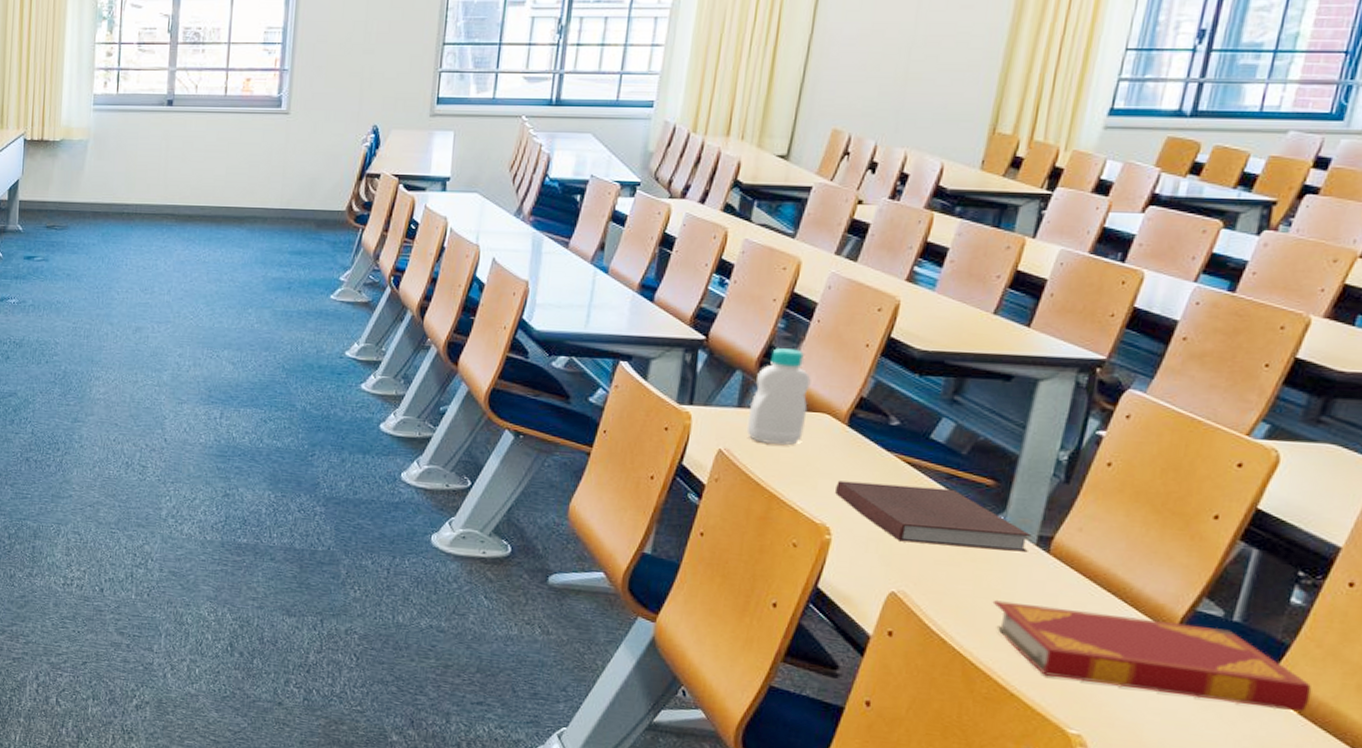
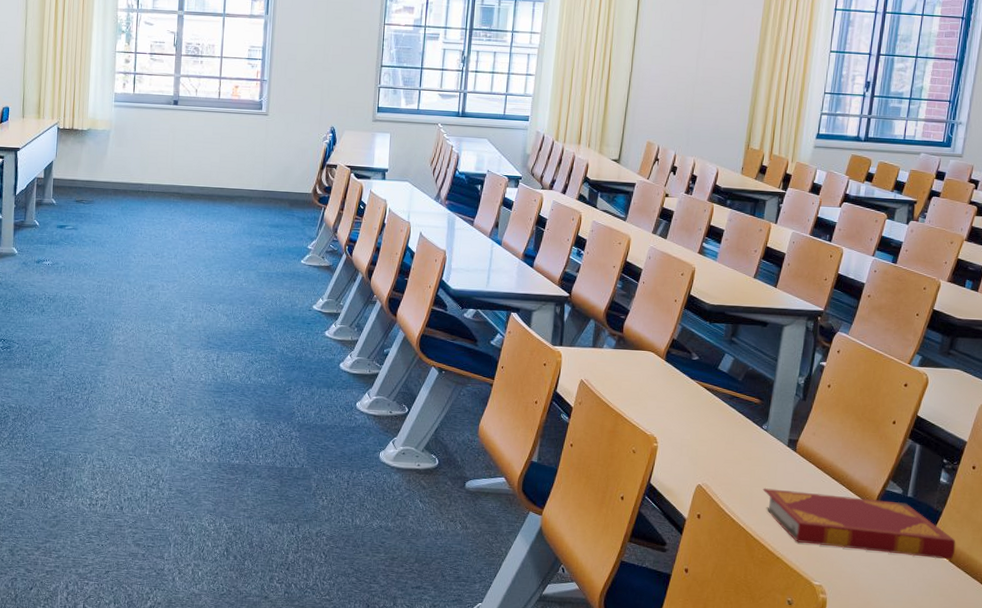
bottle: present [746,348,811,445] -> none [599,303,640,376]
notebook: present [835,481,1032,552] -> none [659,402,785,452]

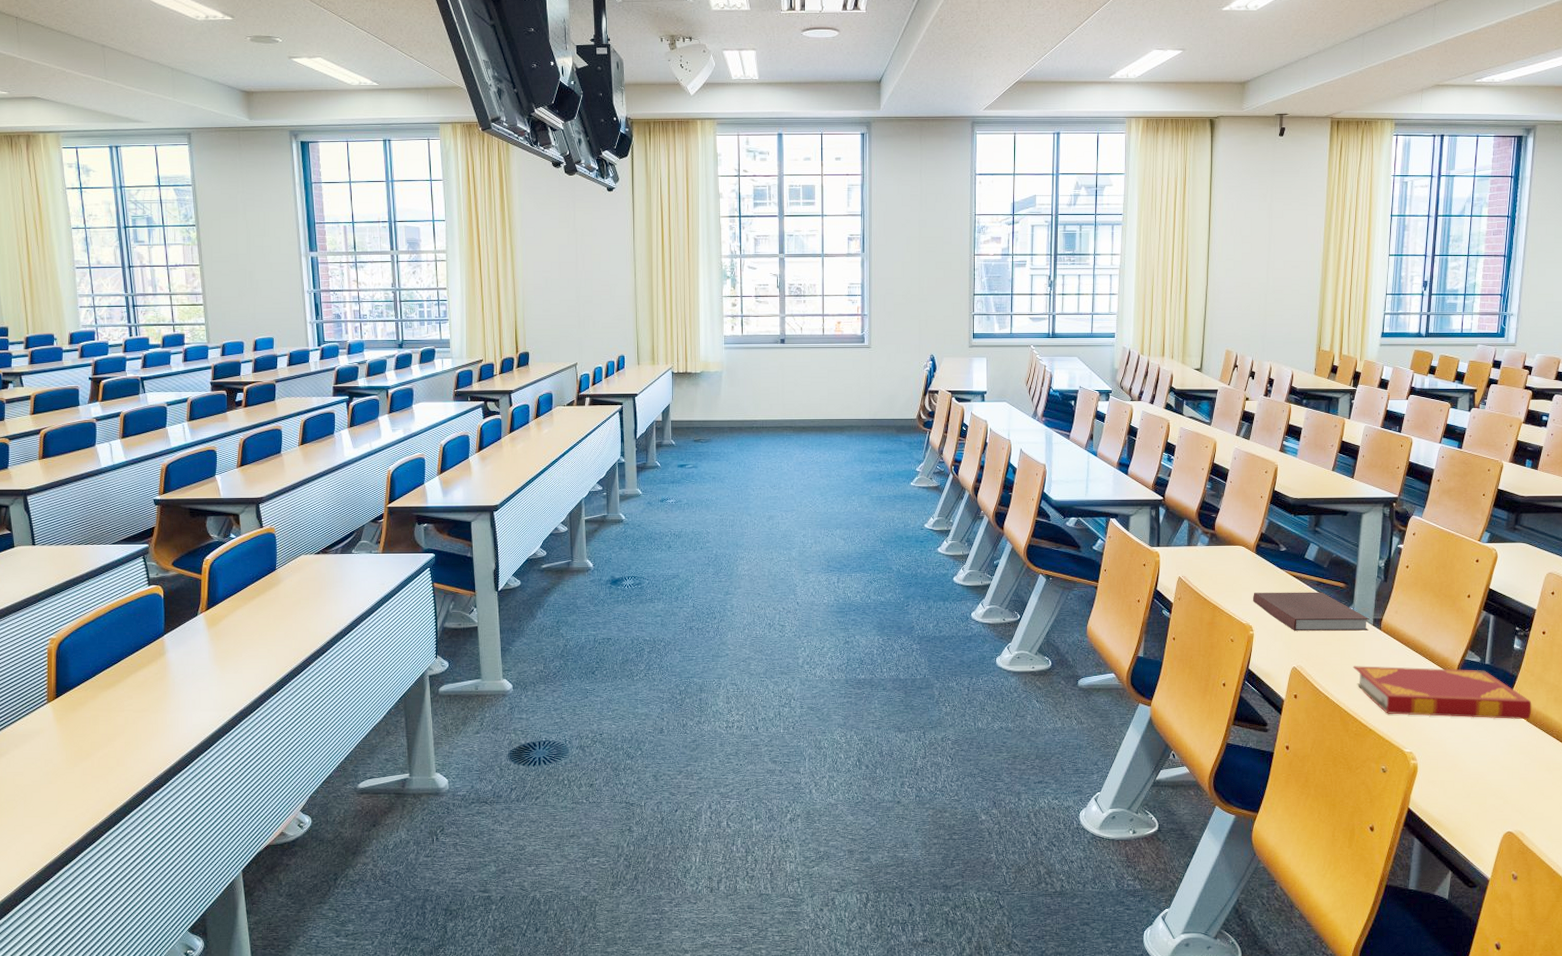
notebook: none [659,402,785,452] -> present [1253,592,1370,631]

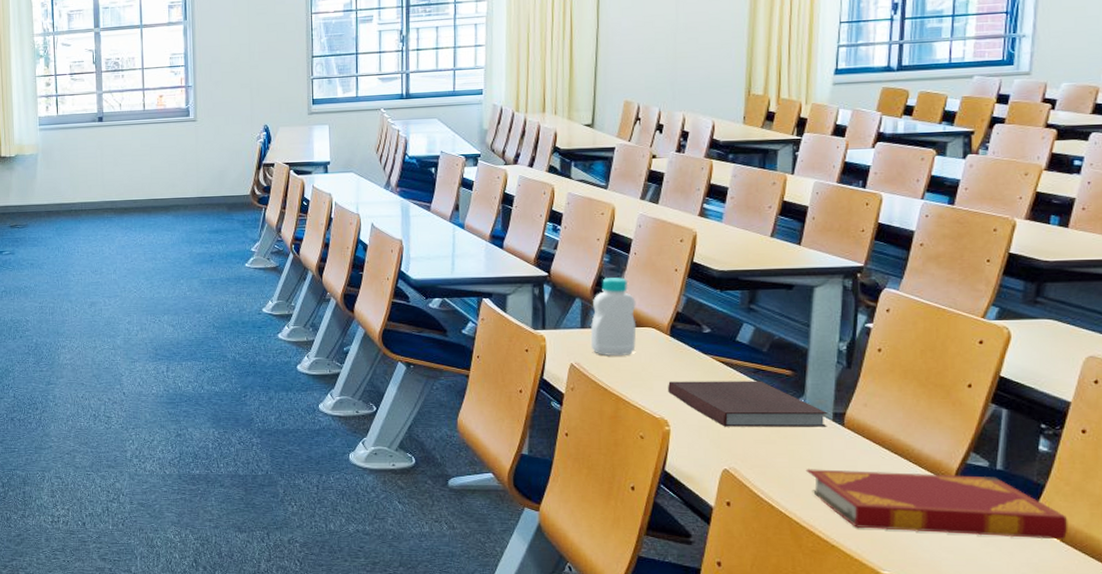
bottle: none [1194,502,1230,570] -> present [590,277,637,355]

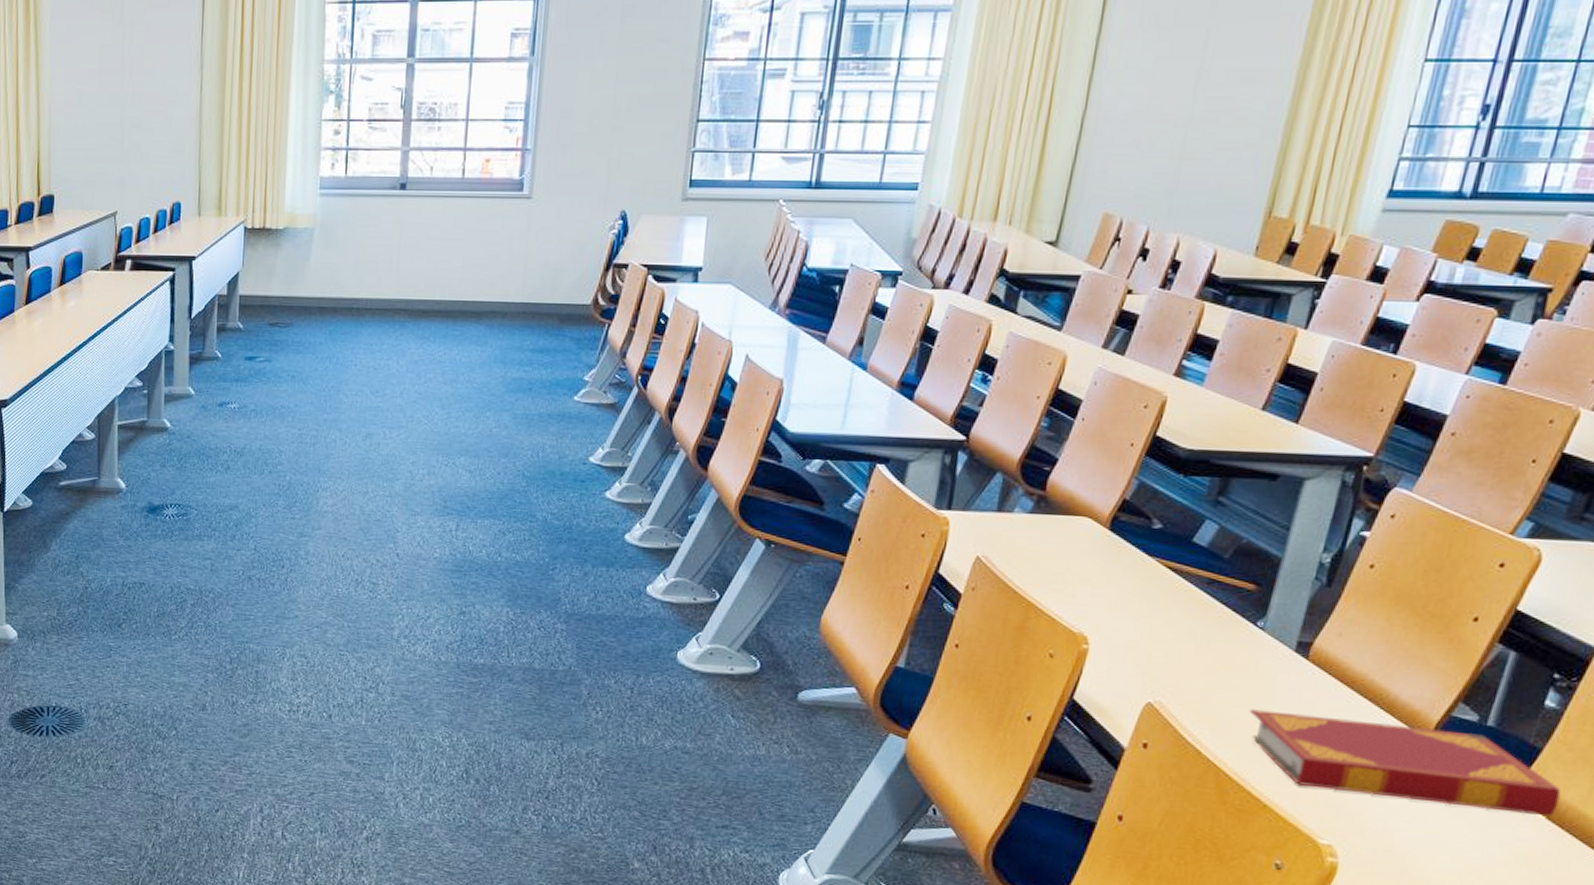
bottle: present [590,277,637,355] -> none [1005,448,1074,551]
notebook: present [668,381,828,427] -> none [1094,587,1292,659]

